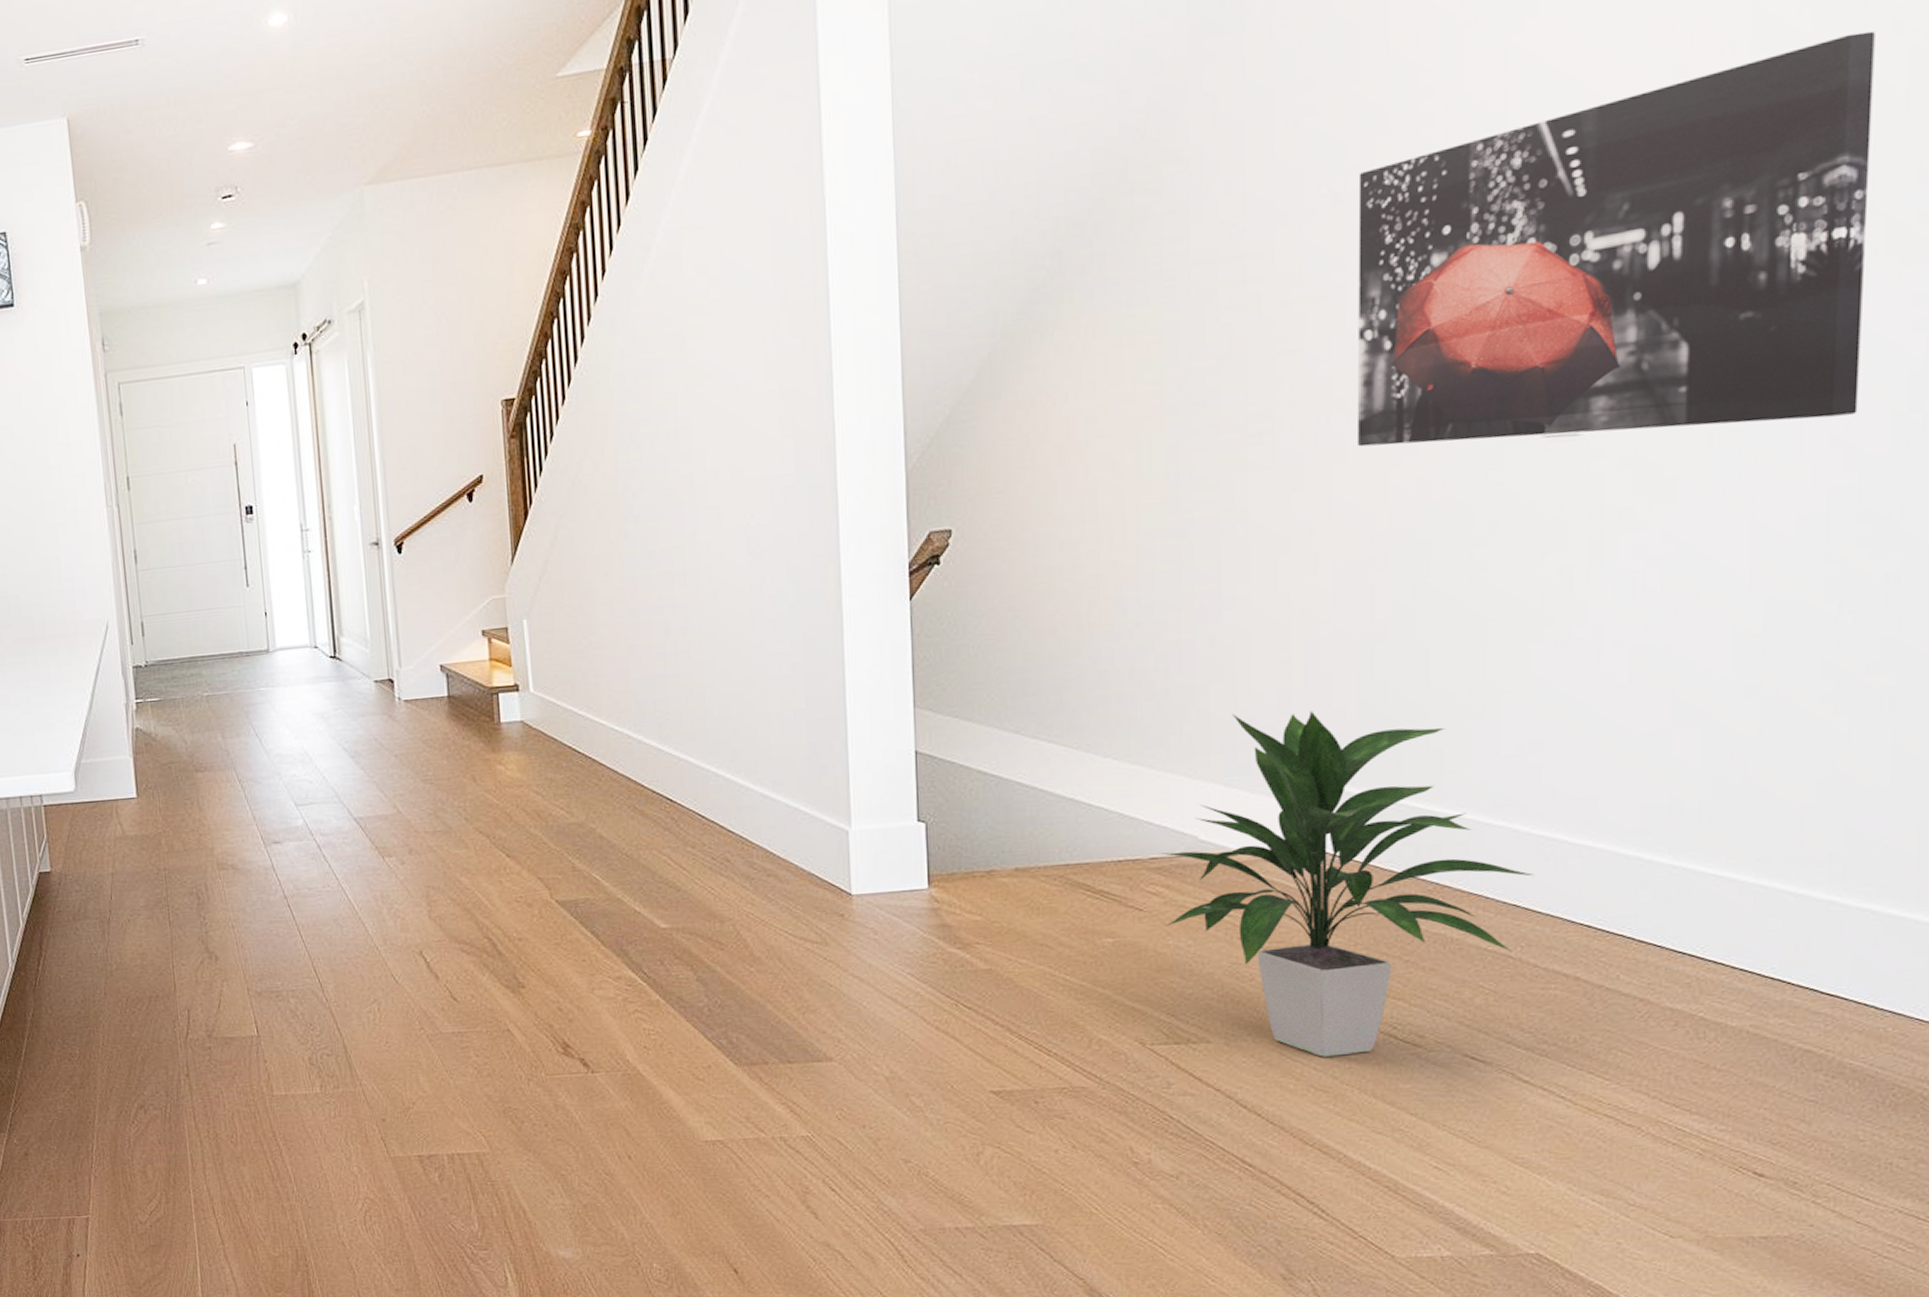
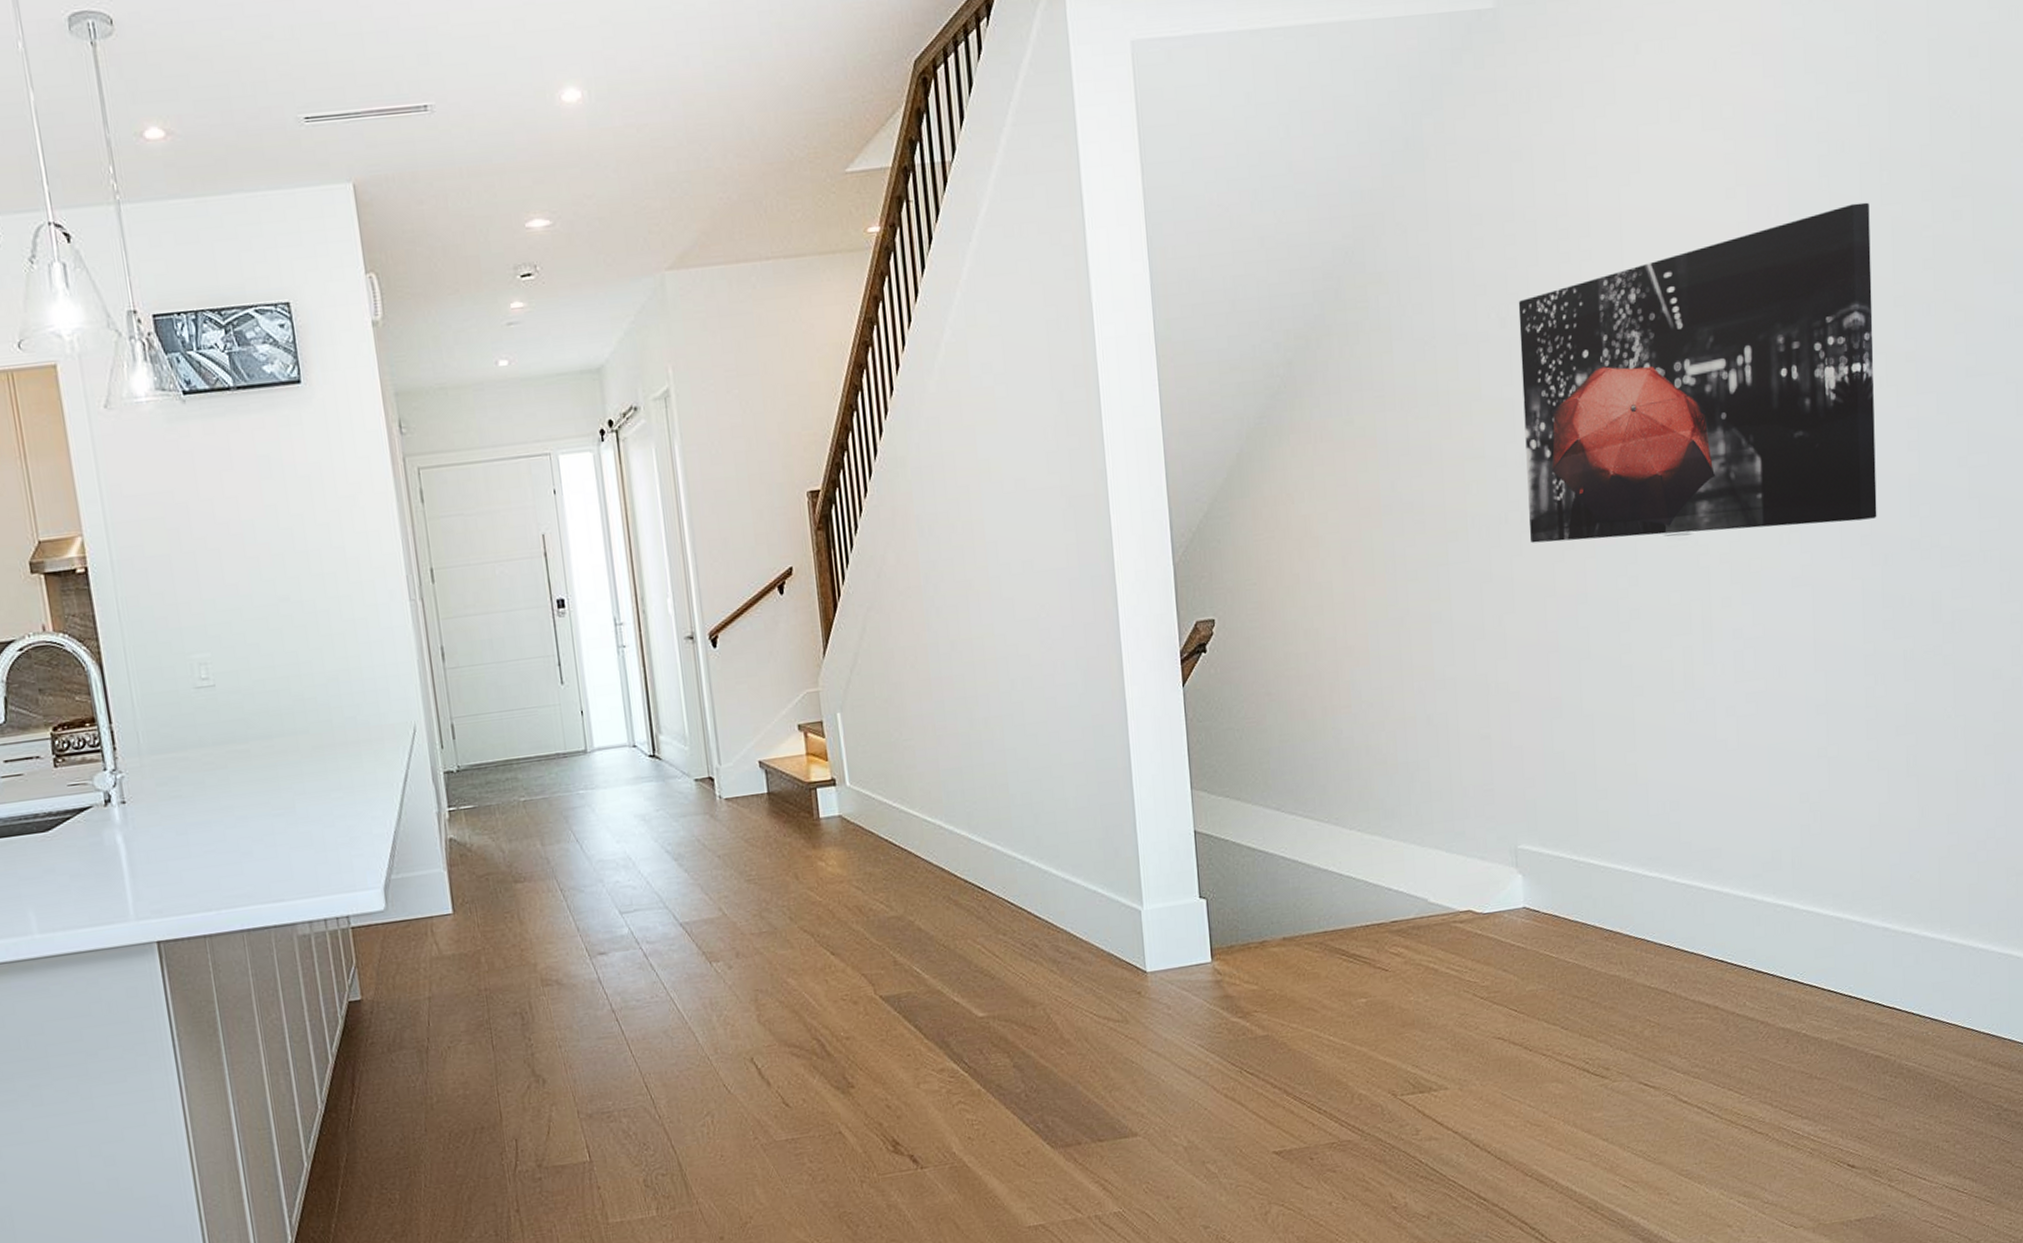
indoor plant: present [1160,711,1534,1057] -> none [1399,780,1681,1094]

